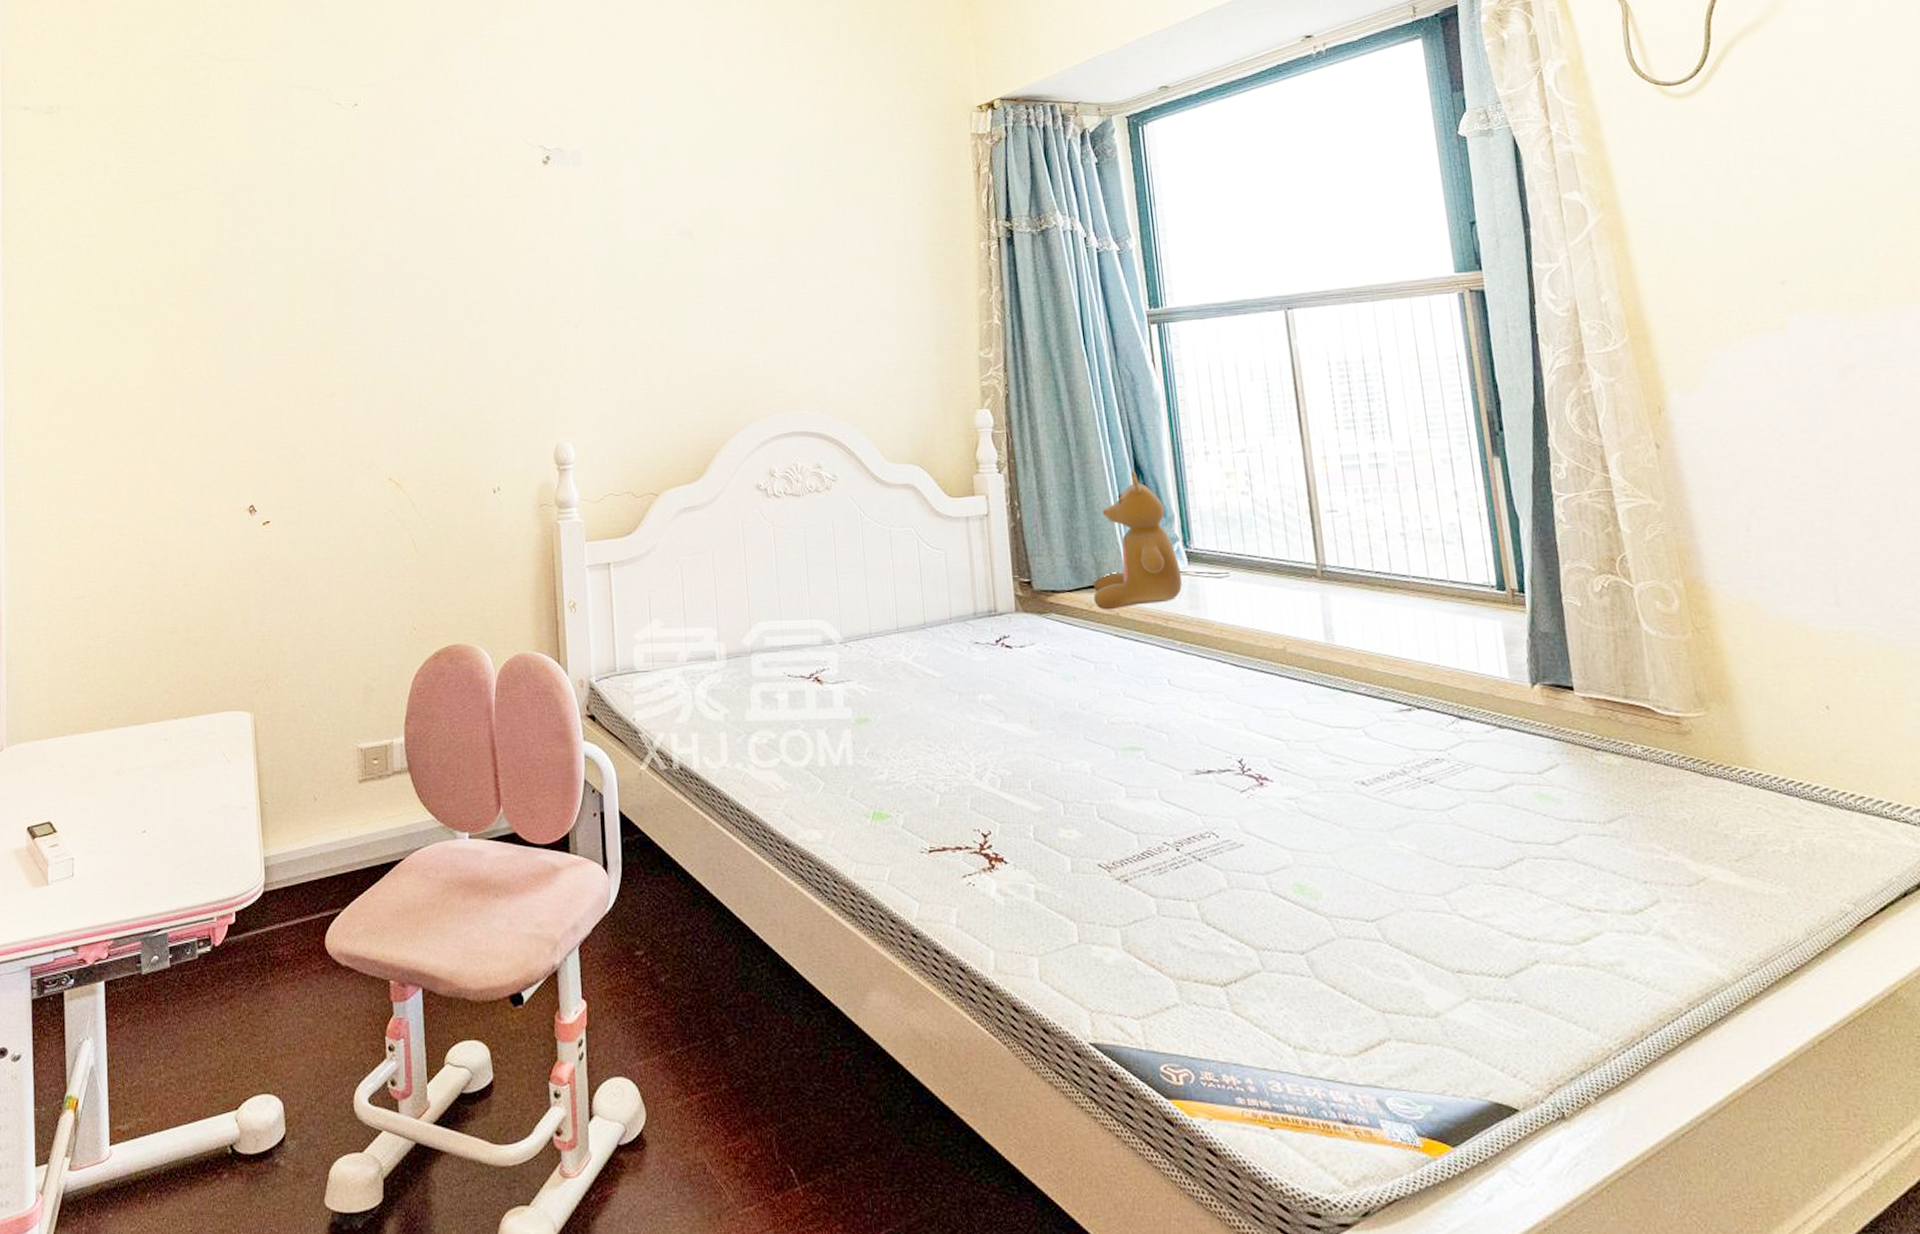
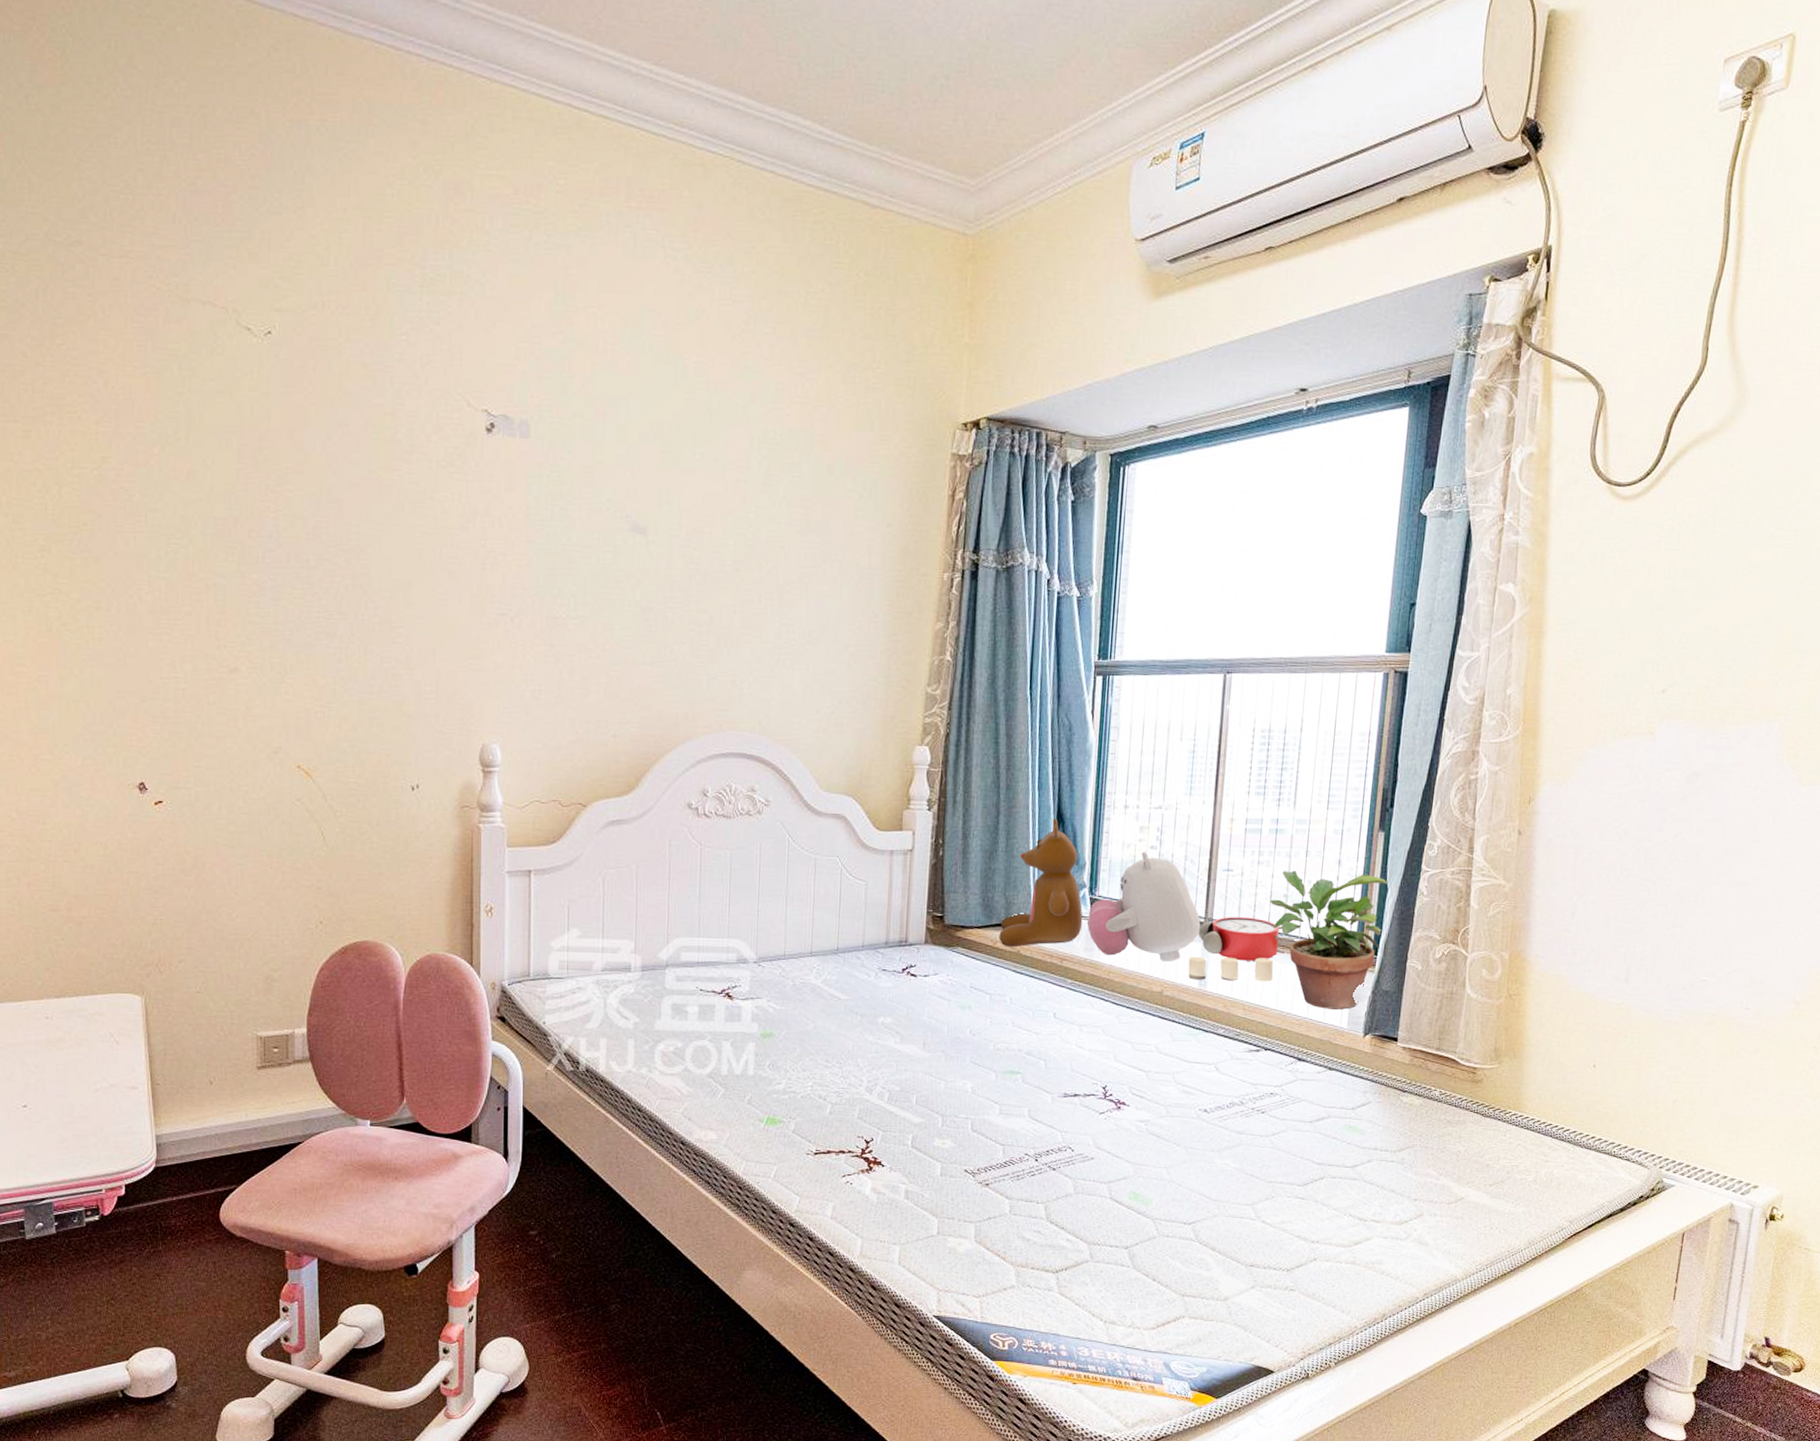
plush toy: none [1186,498,1315,616] -> present [1087,852,1201,963]
candle: none [1307,604,1410,634] -> present [1188,957,1274,982]
alarm clock: none [1312,560,1424,609] -> present [1198,917,1295,961]
potted plant: none [1386,504,1527,658] -> present [1270,870,1389,1010]

